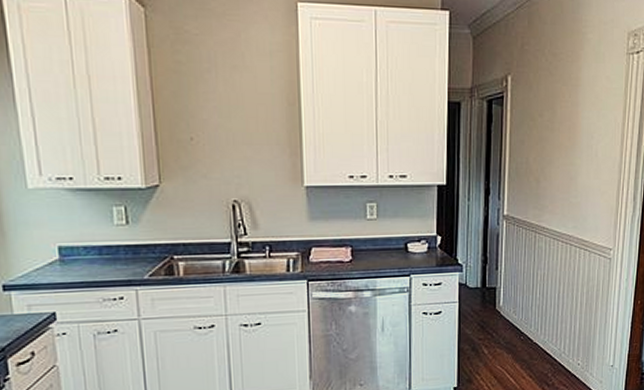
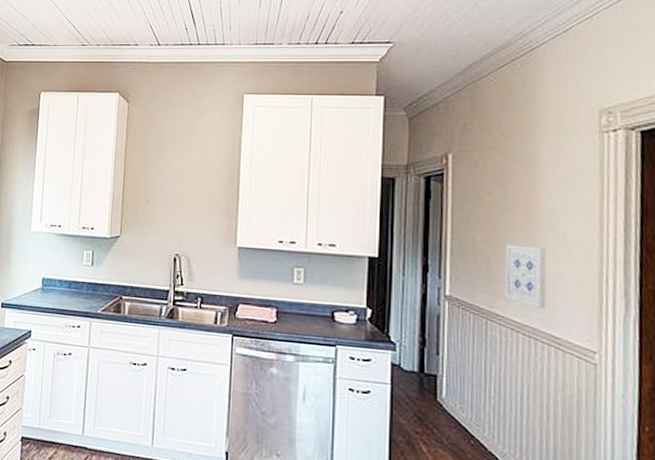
wall art: none [550,163,582,217] -> present [504,244,547,308]

